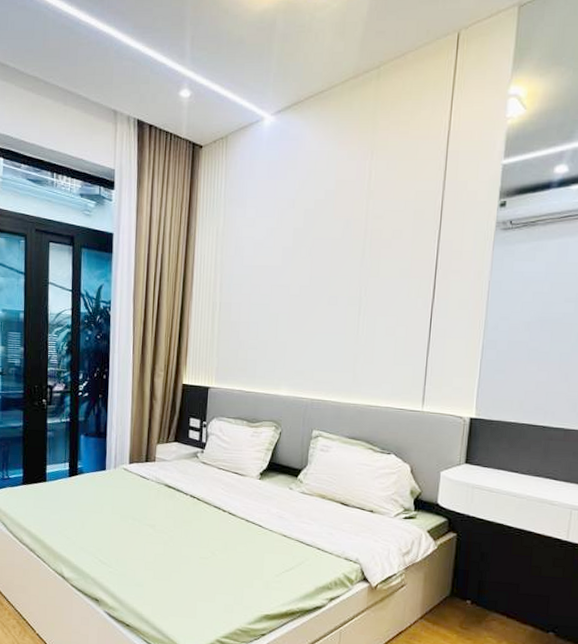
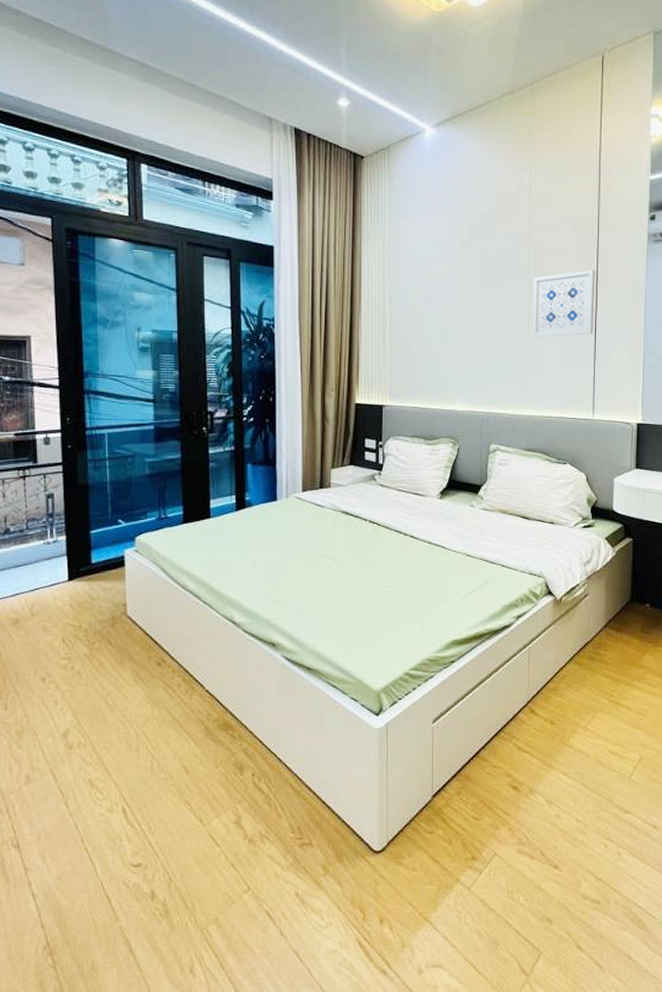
wall art: none [362,258,435,326] -> present [532,269,595,337]

